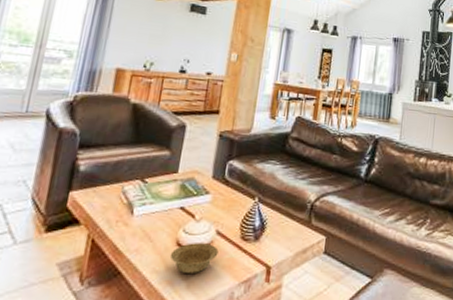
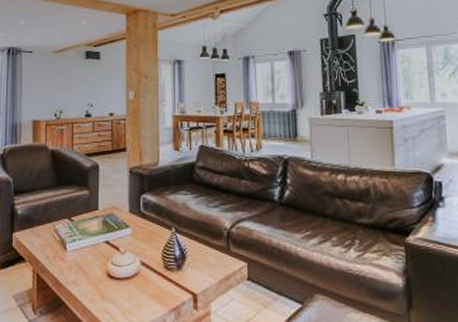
bowl: present [169,243,219,273] -> none [103,274,146,302]

